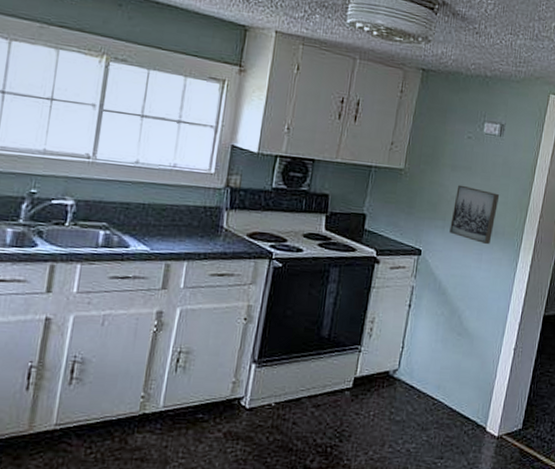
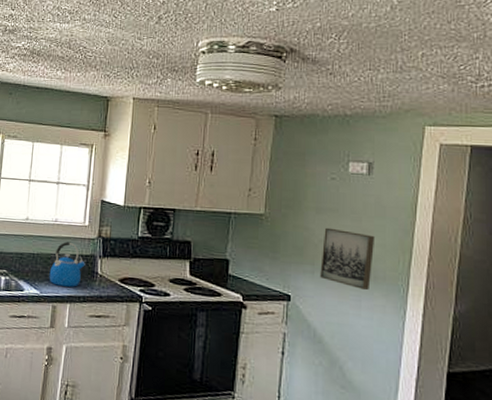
kettle: none [162,190,209,243] -> present [49,241,85,287]

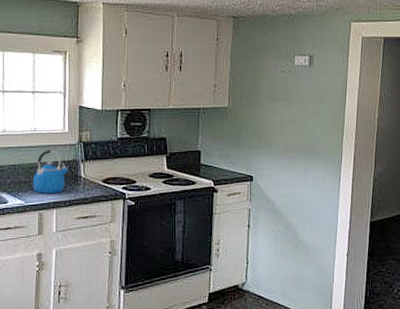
wall art: present [320,227,376,291] -> none [275,114,317,165]

